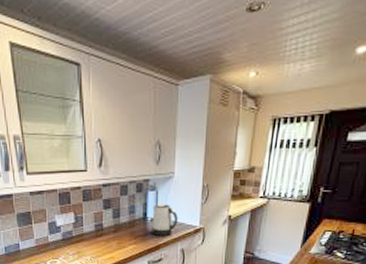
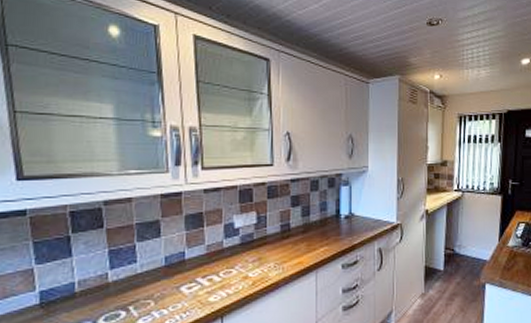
kettle: present [152,204,178,236] -> none [346,199,373,235]

